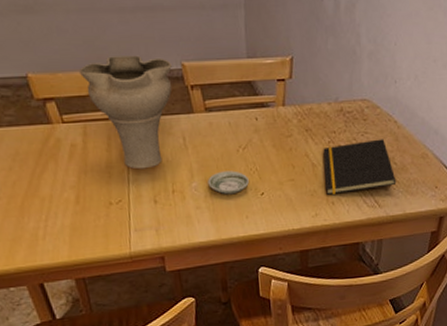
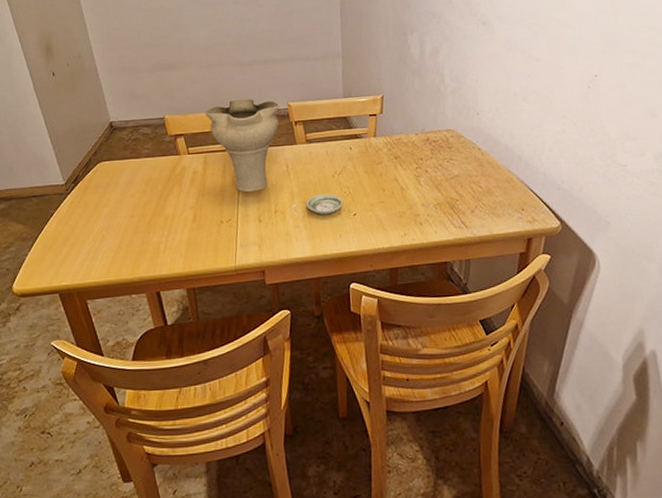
notepad: present [323,139,397,195] -> none [411,164,483,216]

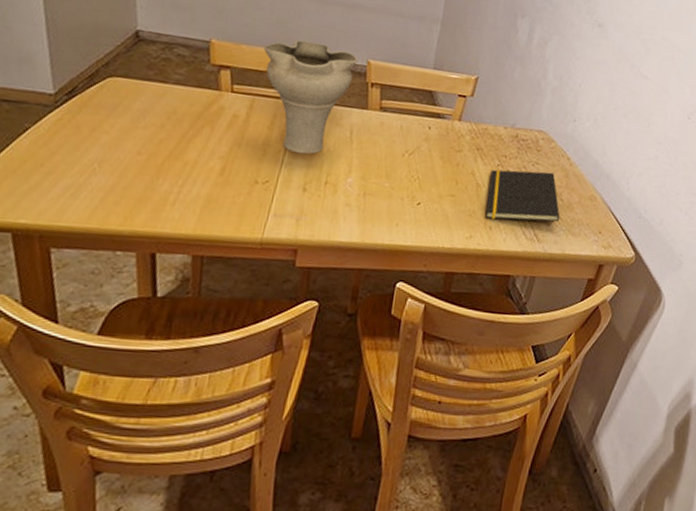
saucer: present [306,193,343,215] -> none [364,172,408,199]
notepad: none [411,164,483,216] -> present [485,169,560,222]

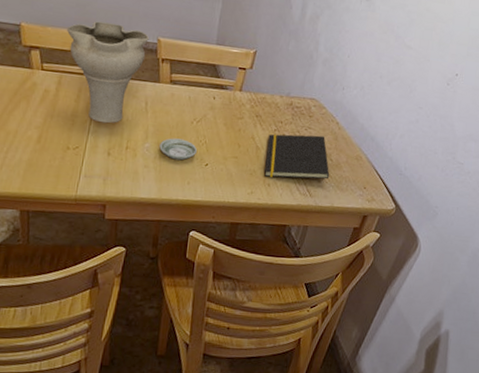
saucer: none [364,172,408,199] -> present [159,138,197,161]

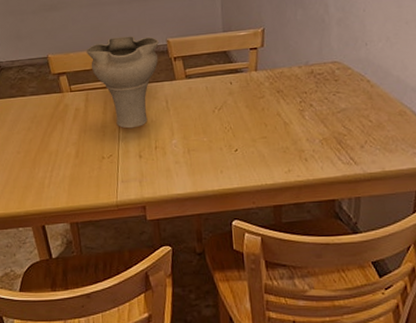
saucer: present [159,138,197,161] -> none [186,129,224,151]
notepad: present [264,134,330,180] -> none [295,98,373,151]

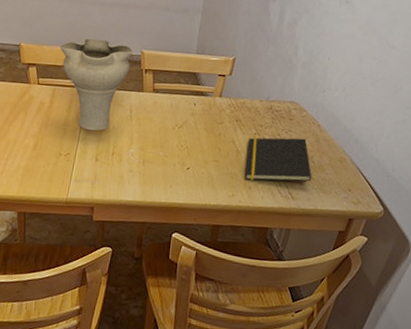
notepad: none [295,98,373,151] -> present [245,137,312,182]

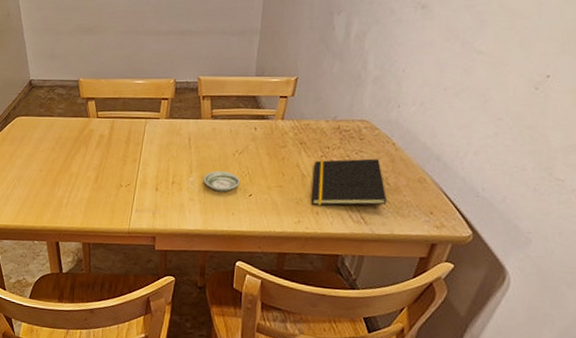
vase: present [59,38,133,131] -> none [116,69,190,161]
saucer: none [143,143,179,165] -> present [203,171,240,192]

